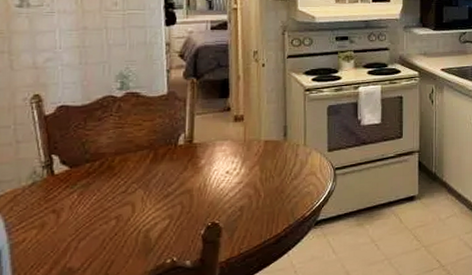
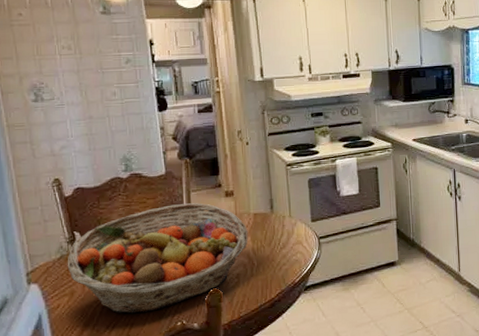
fruit basket: none [39,127,257,250] -> present [67,203,248,314]

